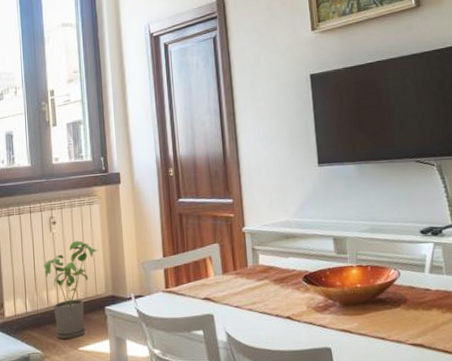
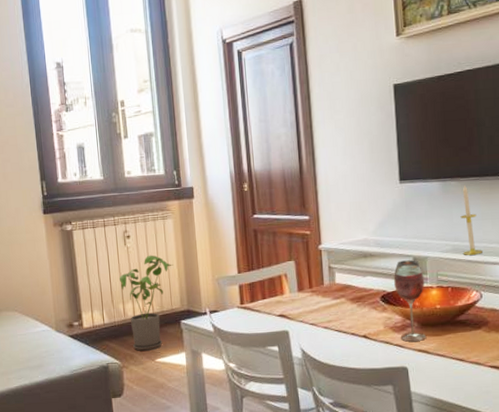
wineglass: none [315,240,348,322] -> present [394,260,426,342]
candle: none [376,167,398,235] -> present [460,184,482,255]

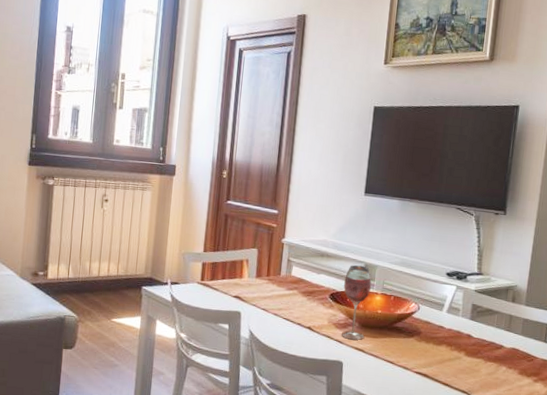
house plant: present [119,255,173,351] -> none [90,221,144,310]
candle: present [460,184,482,255] -> none [410,207,427,271]

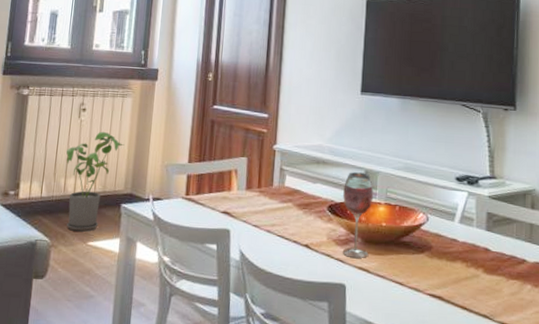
house plant: none [90,221,144,310] -> present [66,131,124,232]

